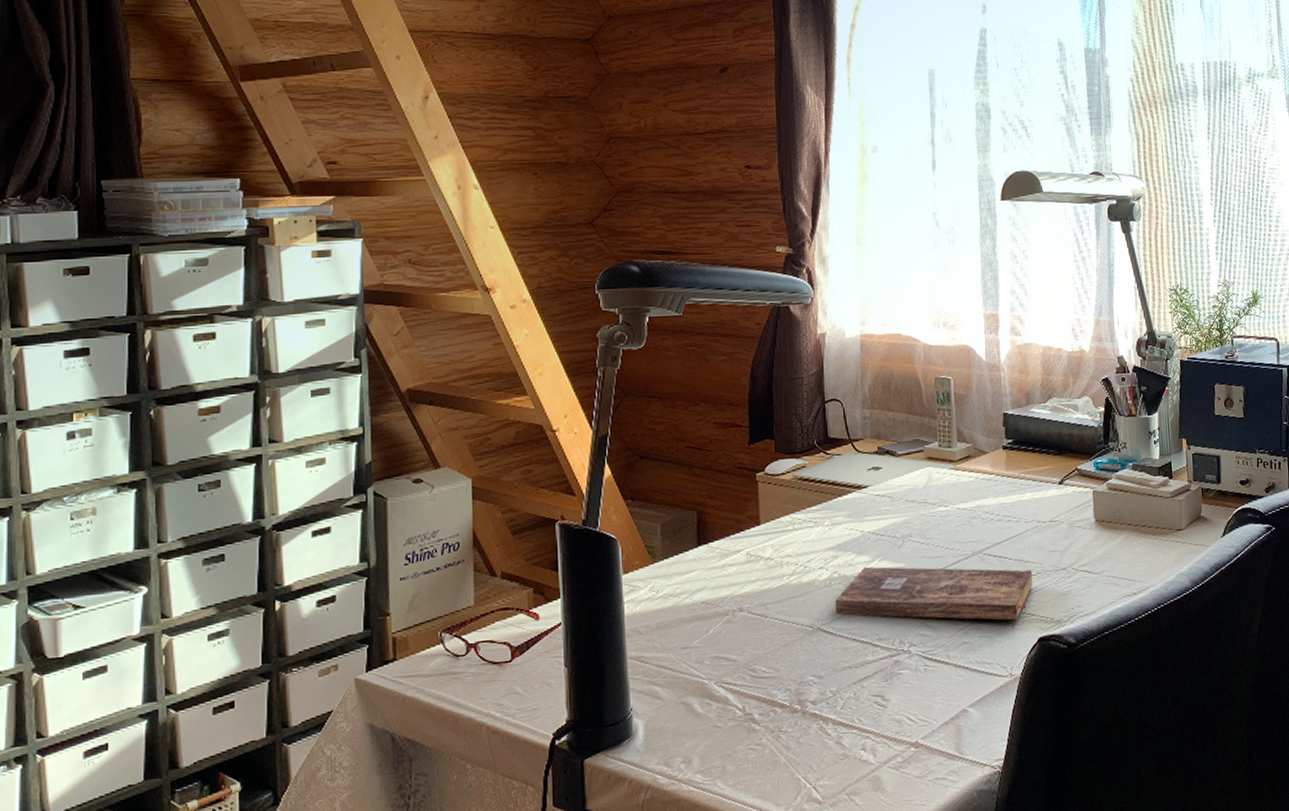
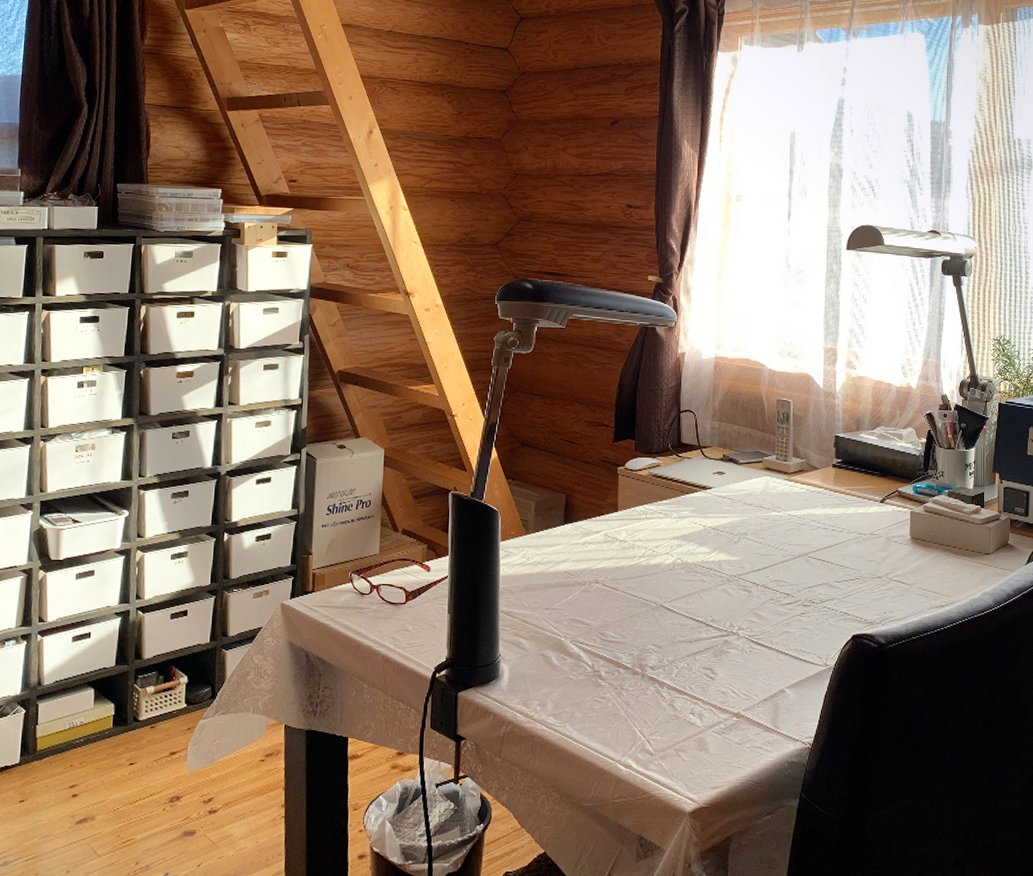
bible: present [835,566,1033,621] -> none [677,557,851,617]

